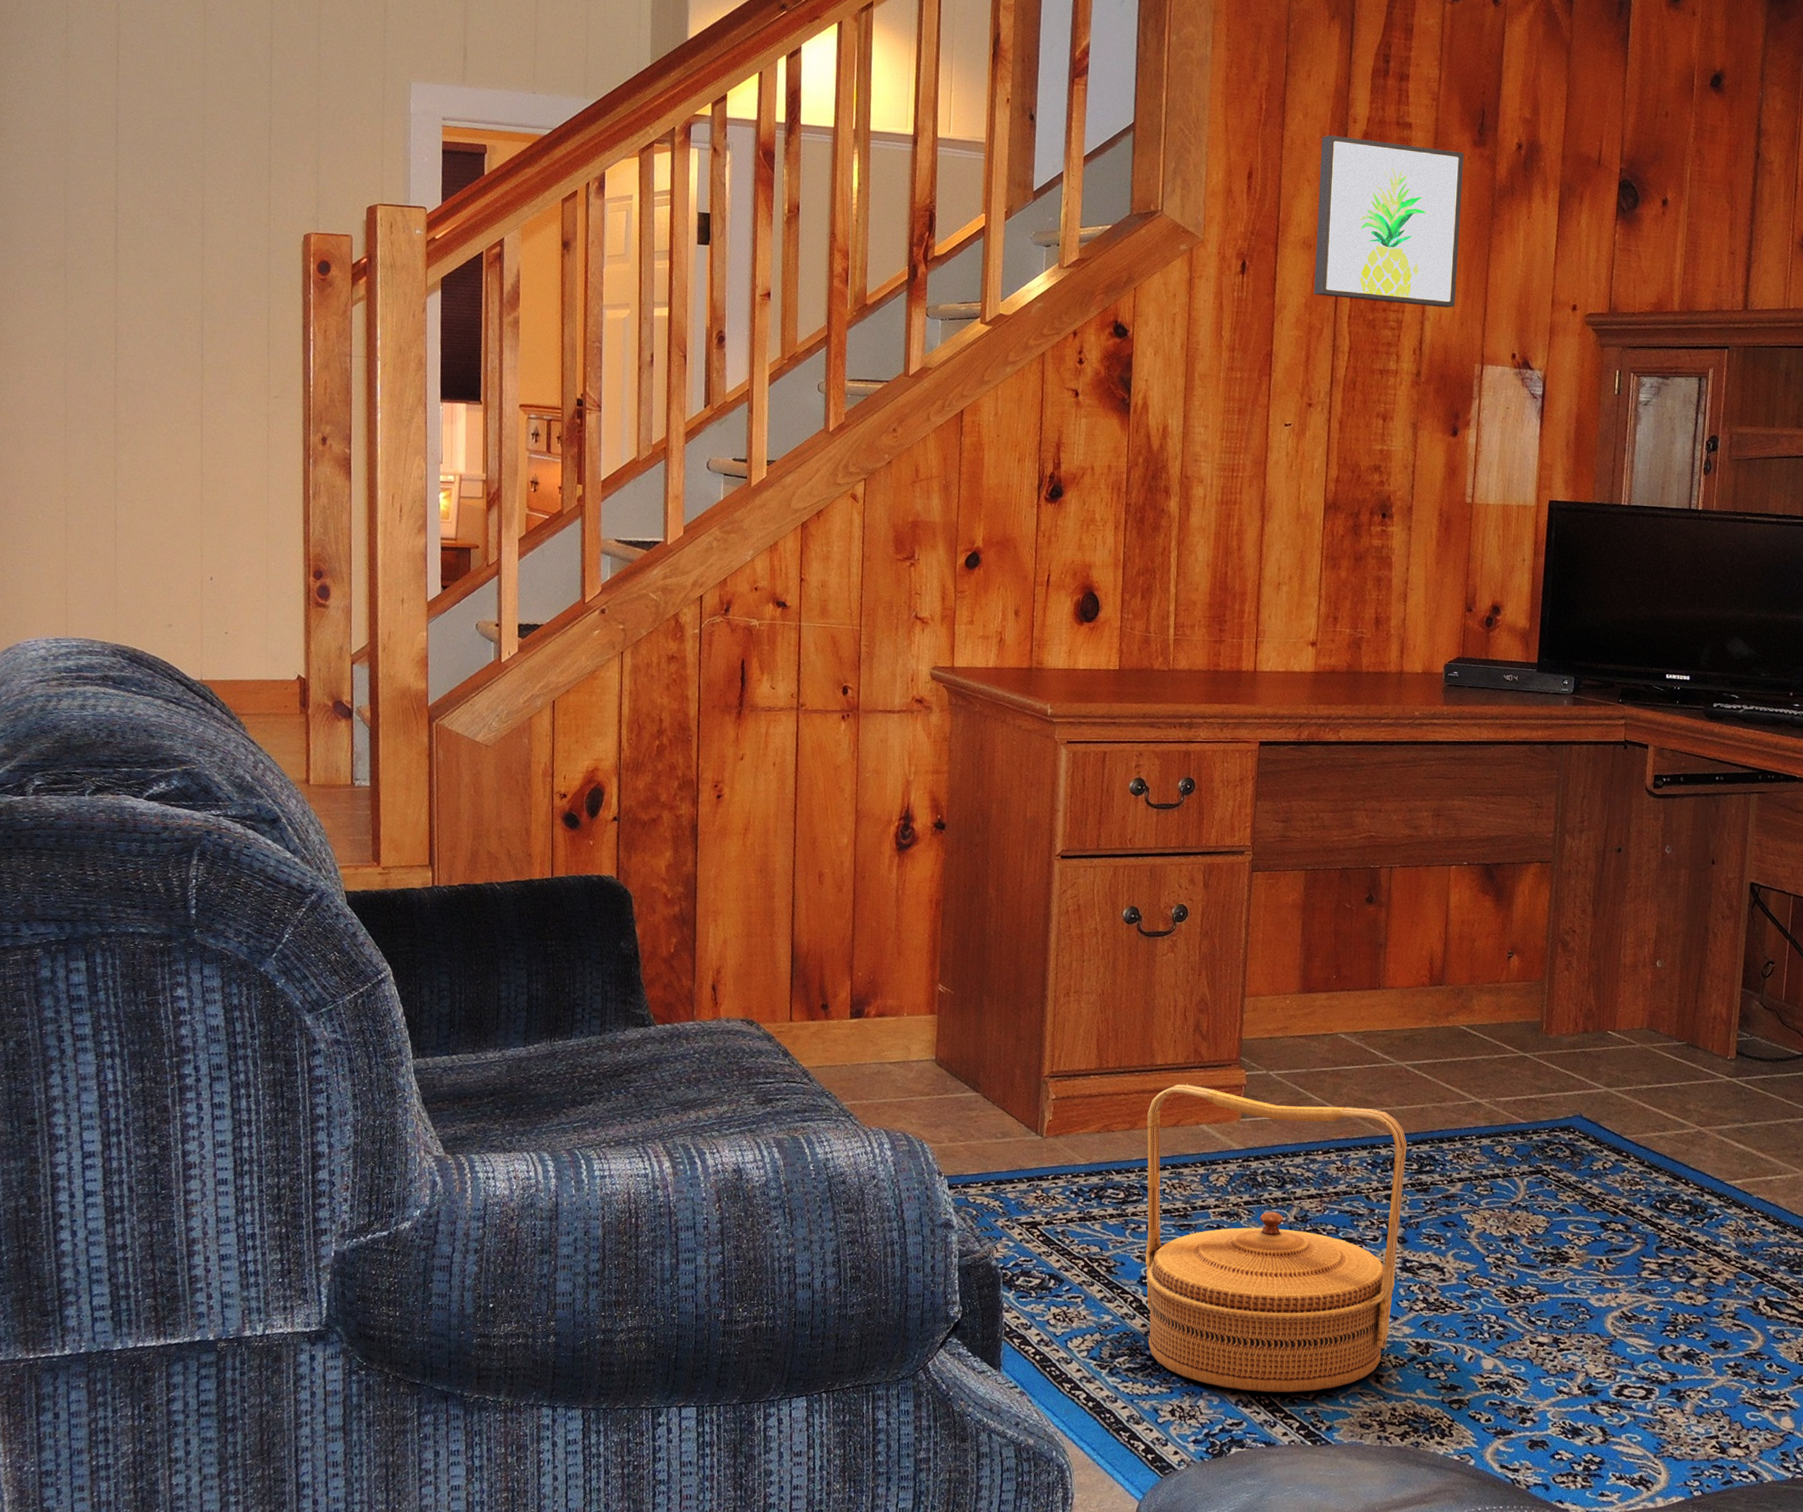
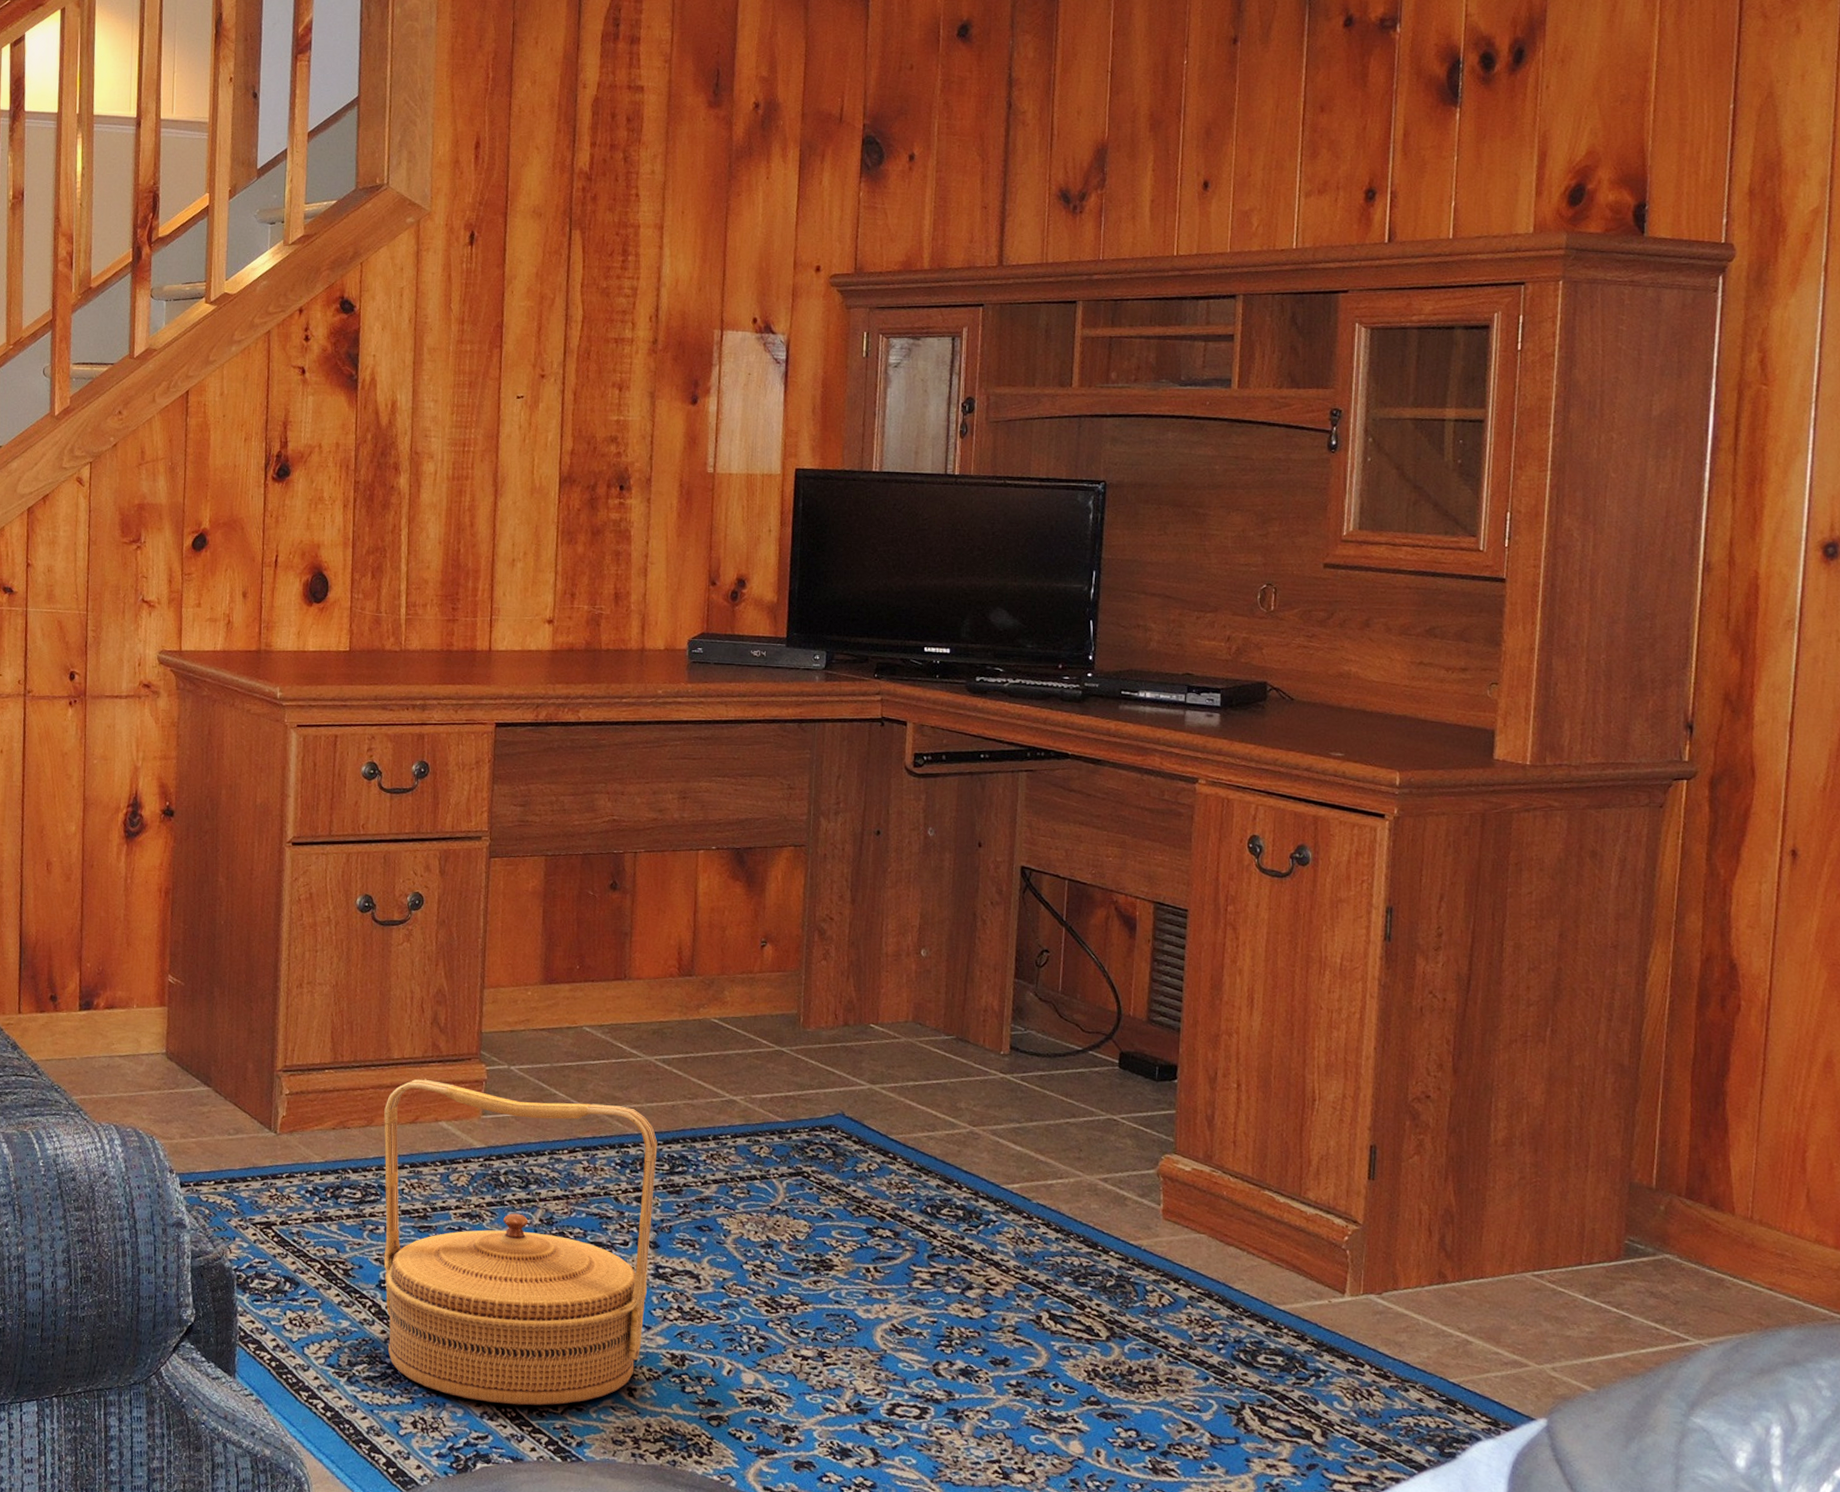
wall art: present [1314,135,1465,308] -> none [545,101,699,273]

